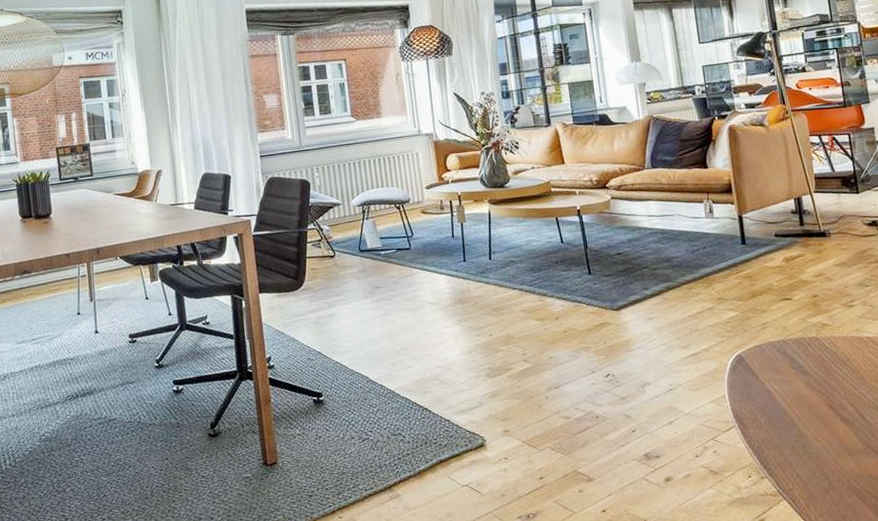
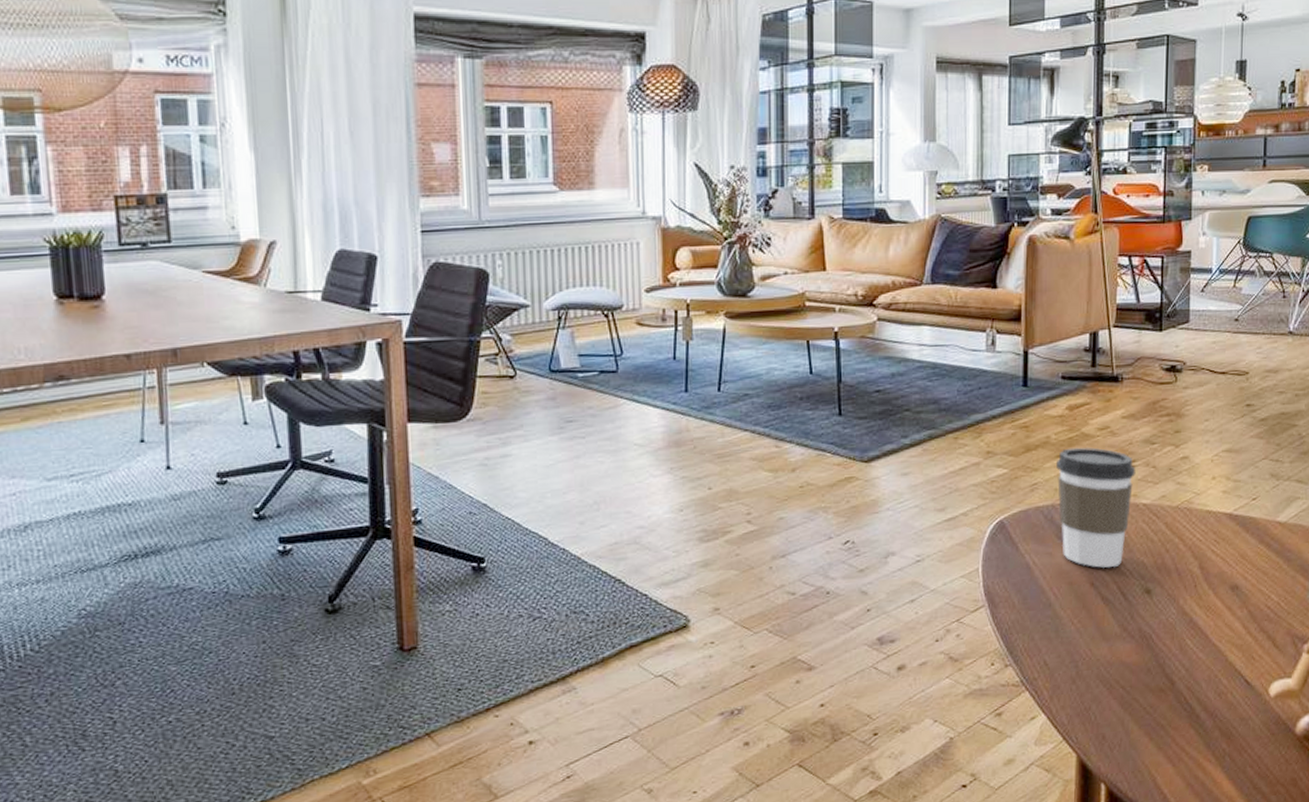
coffee cup: none [781,291,856,393] -> present [1056,447,1136,568]

